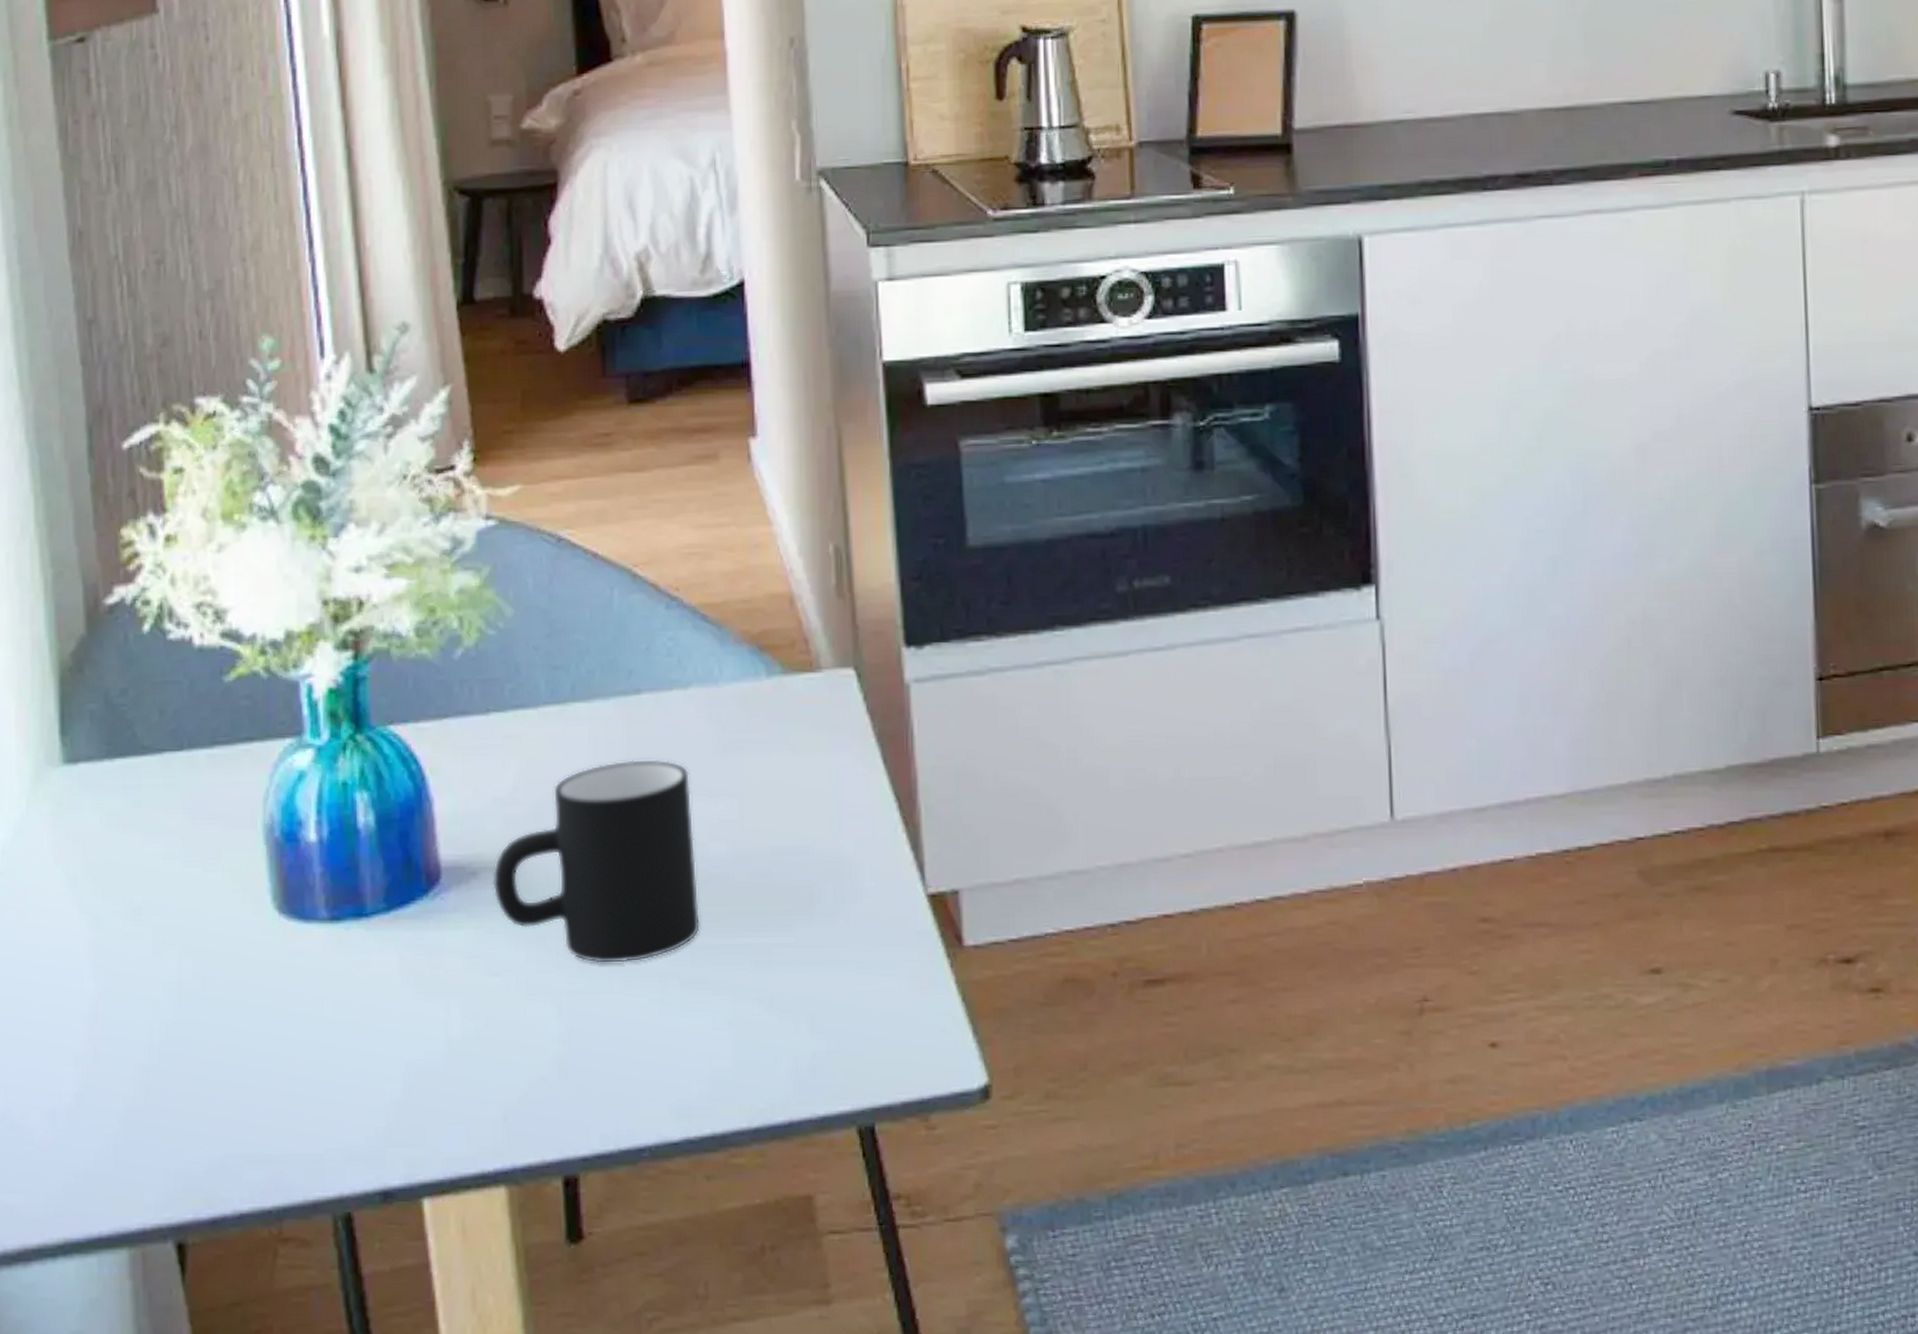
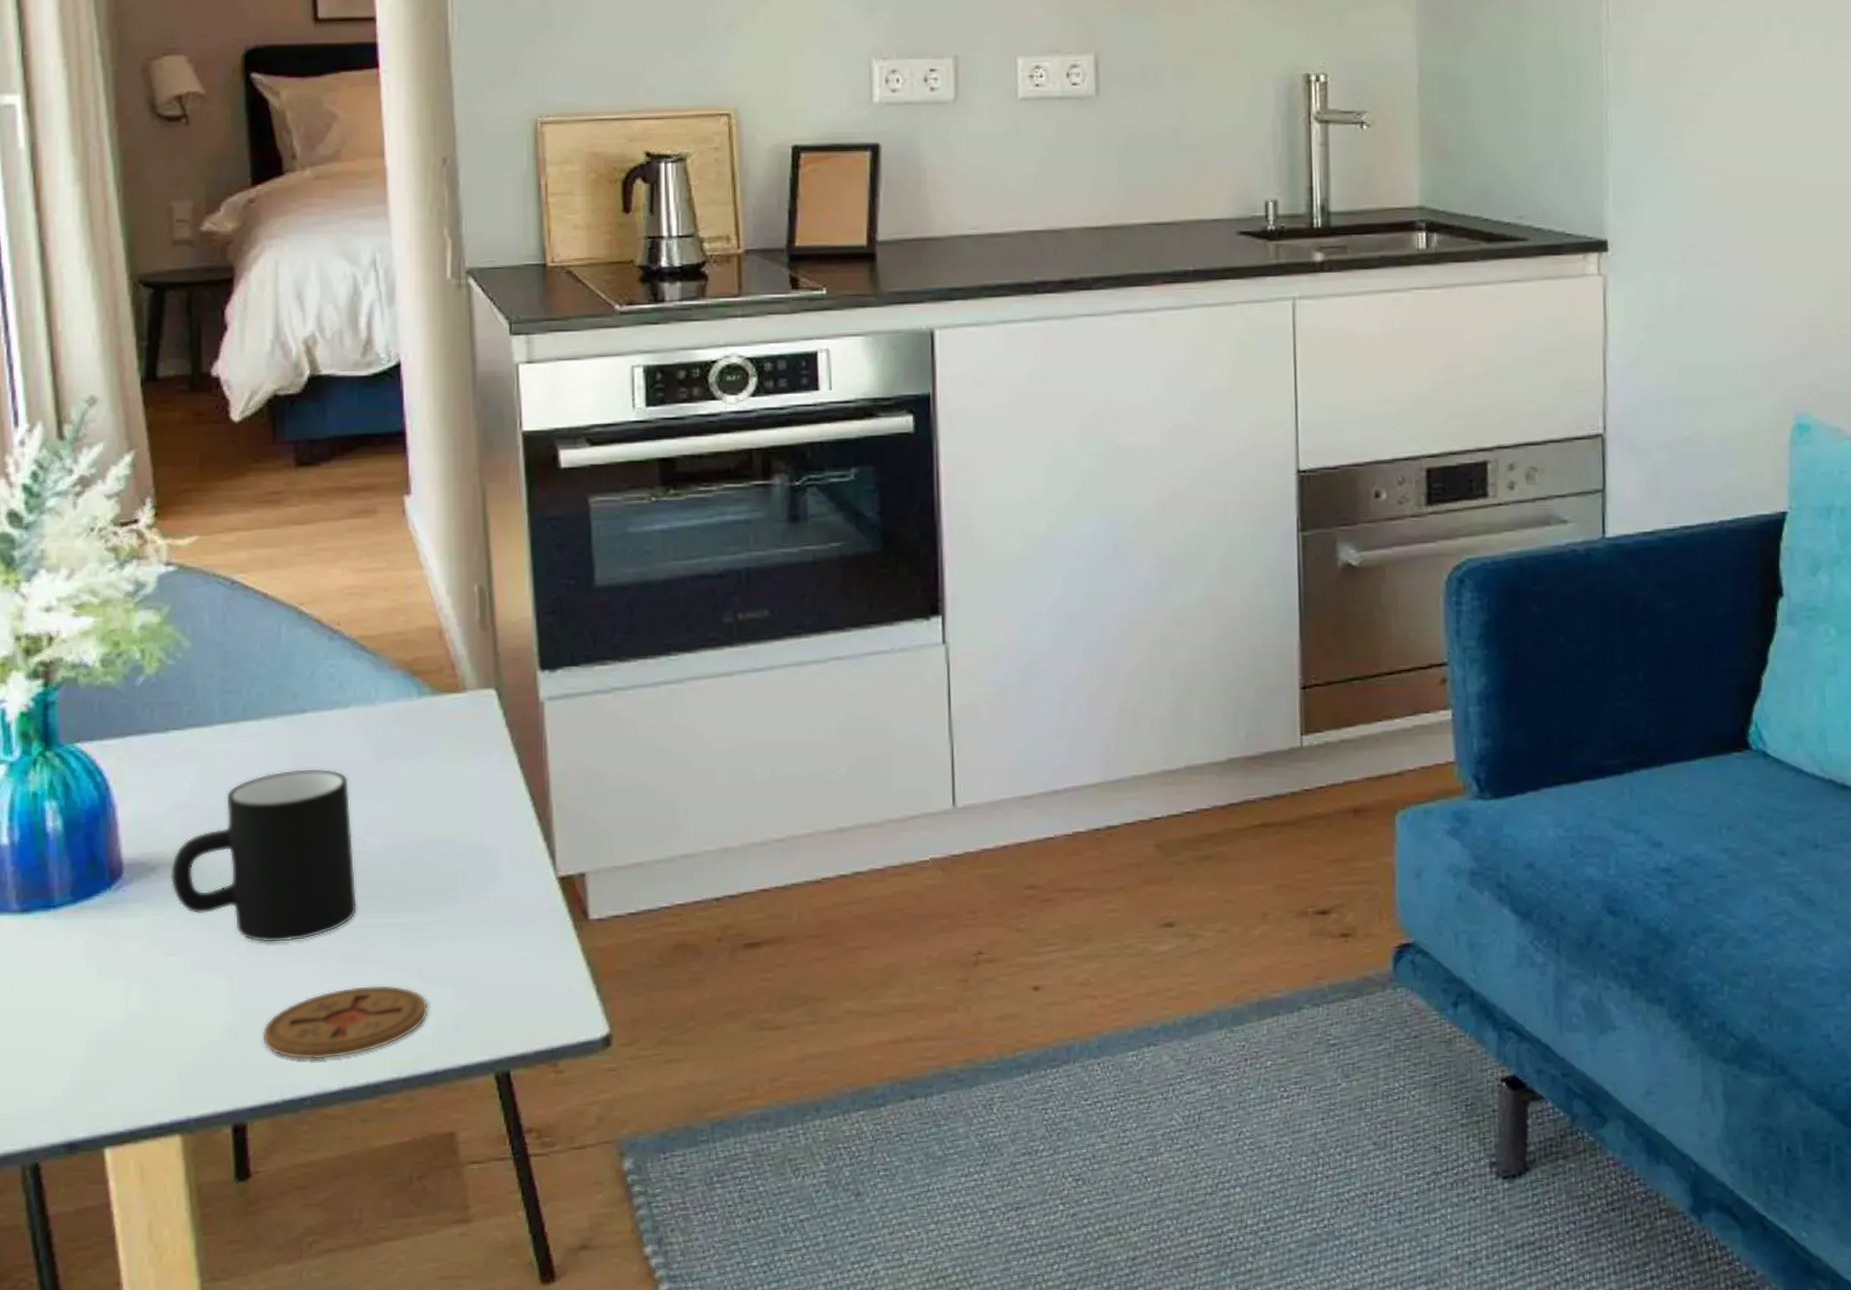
coaster: none [595,1017,782,1103] -> present [262,984,429,1060]

